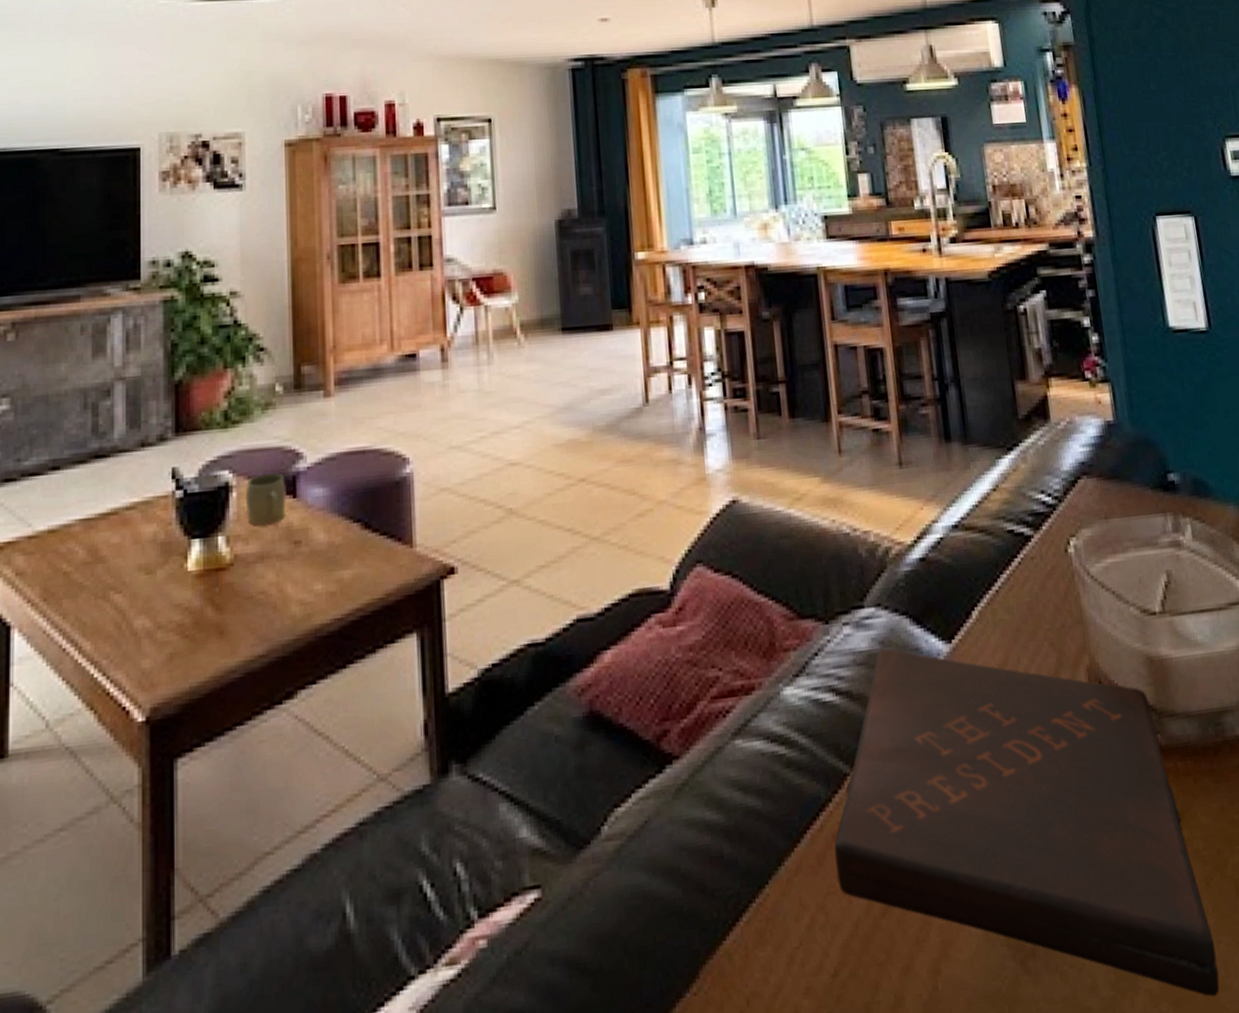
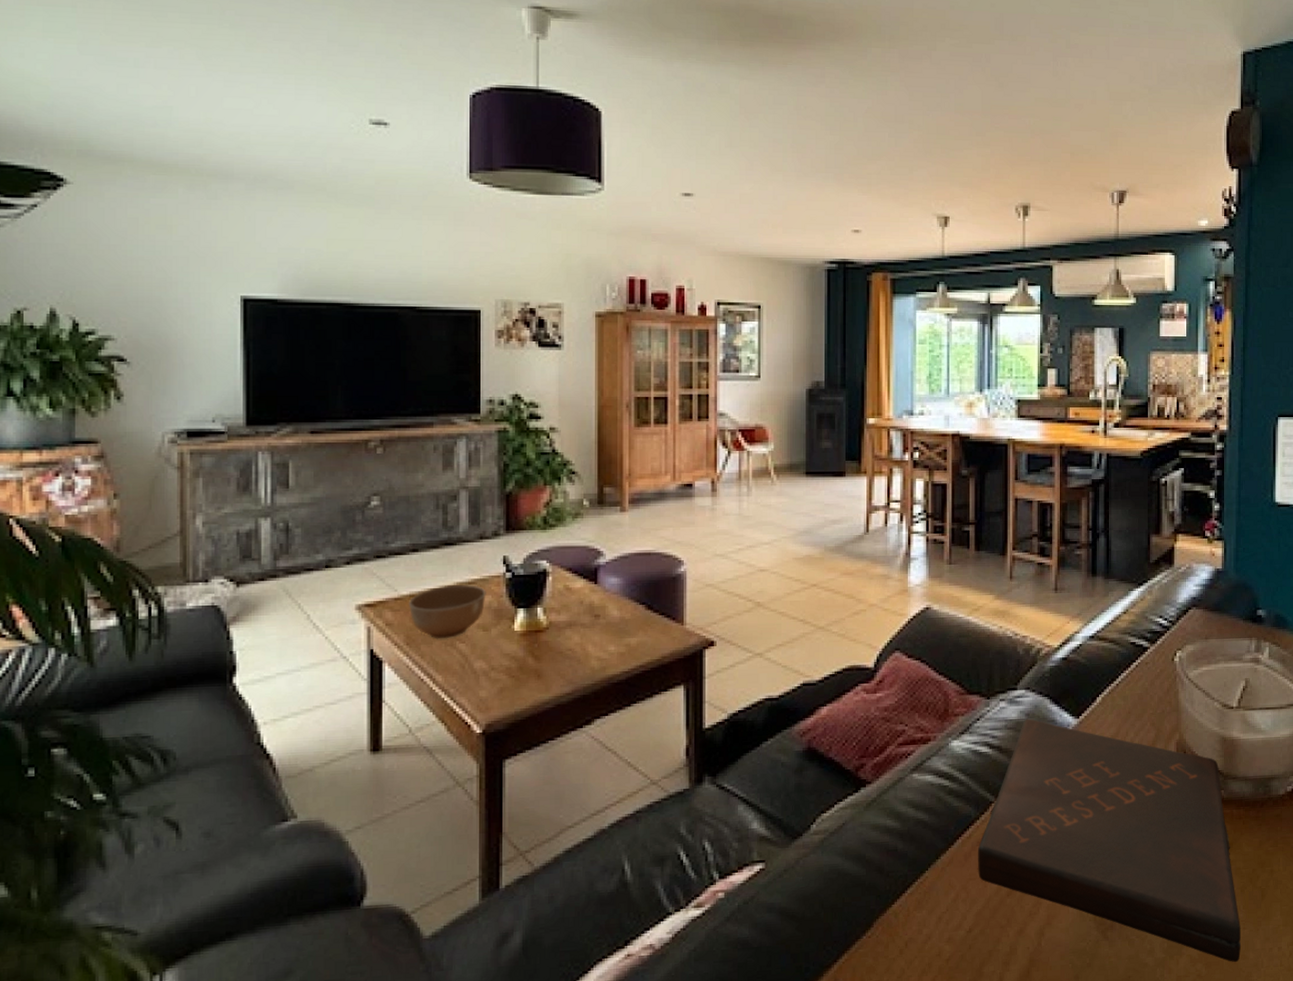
bowl: none [46,510,150,589] -> present [408,585,486,638]
mug: present [246,473,286,526] -> none [559,565,590,602]

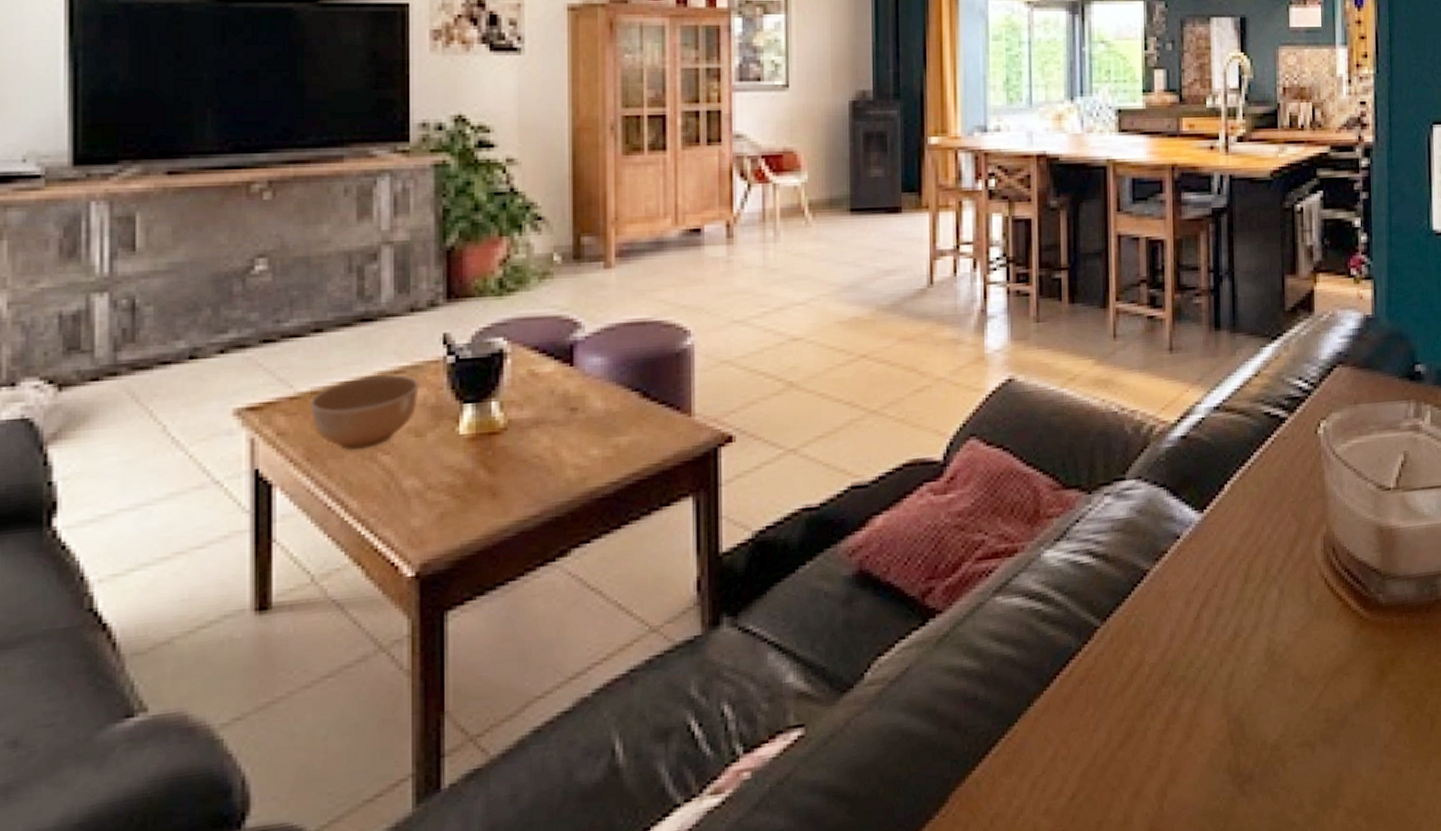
book: present [977,718,1241,962] -> none [1080,516,1408,812]

